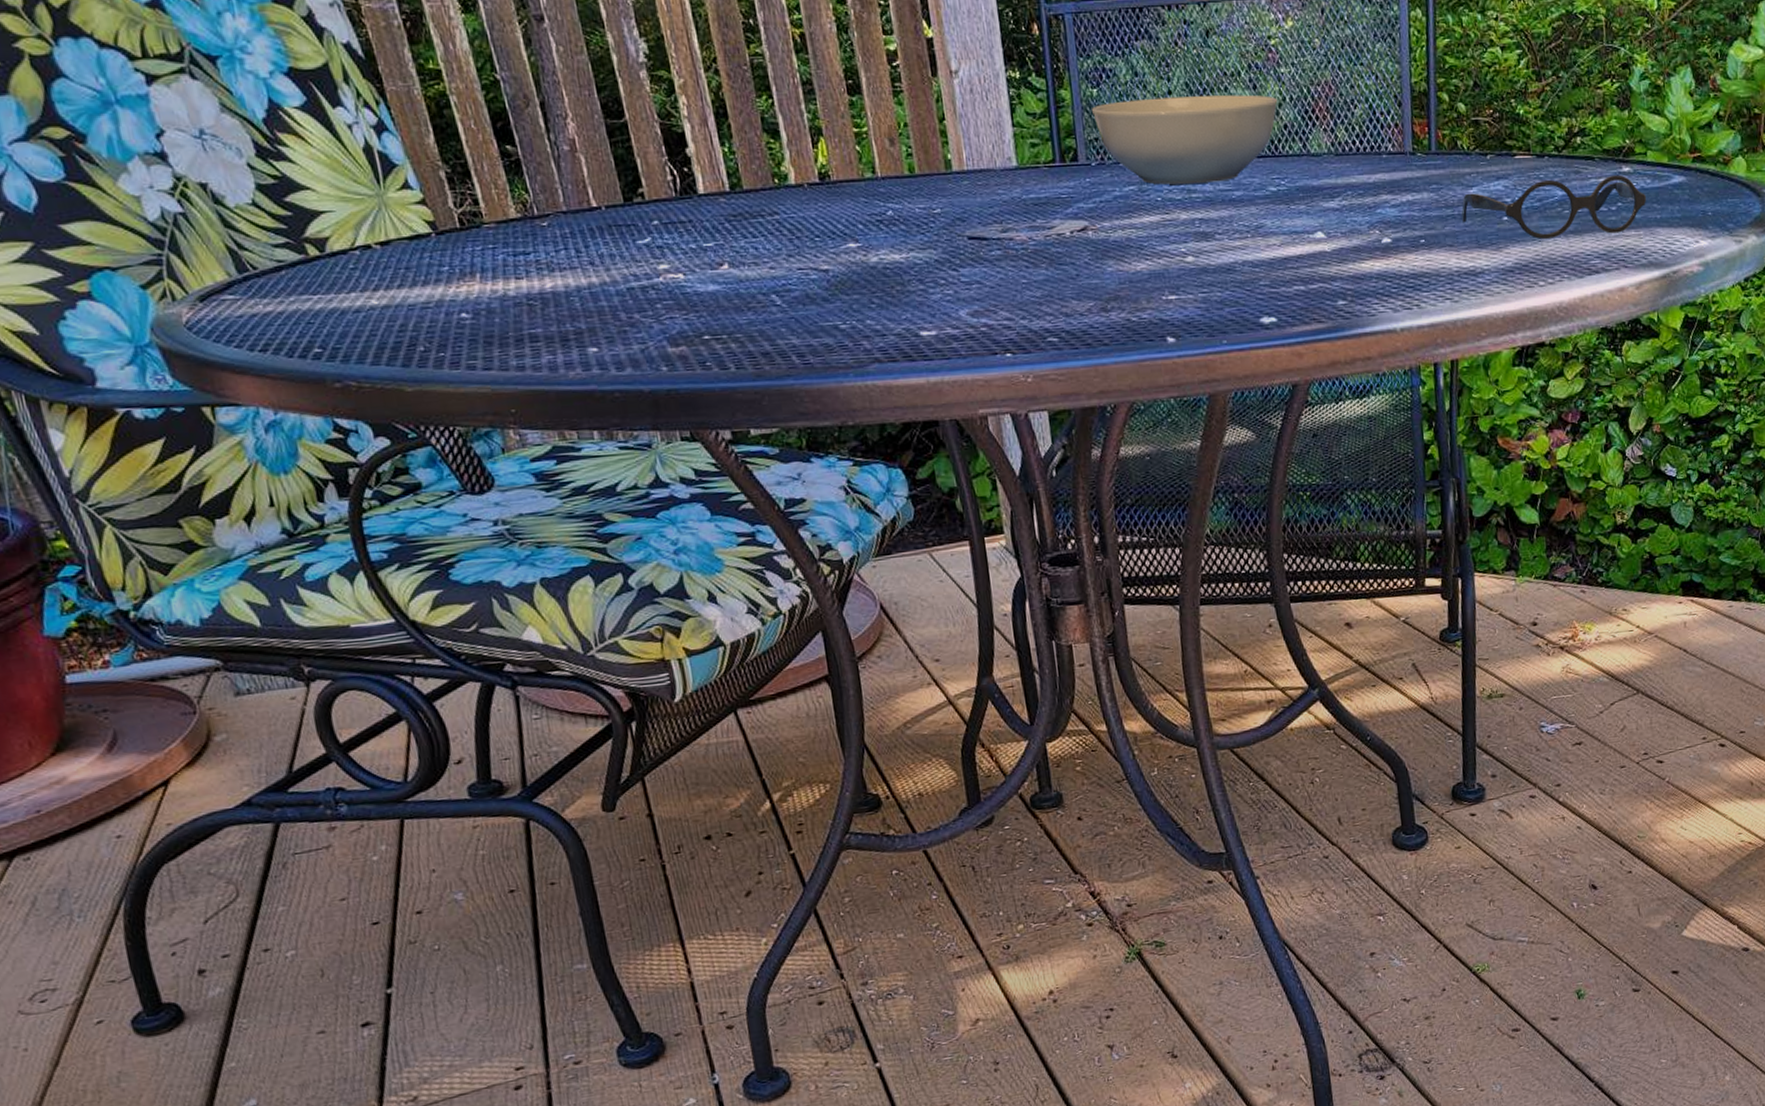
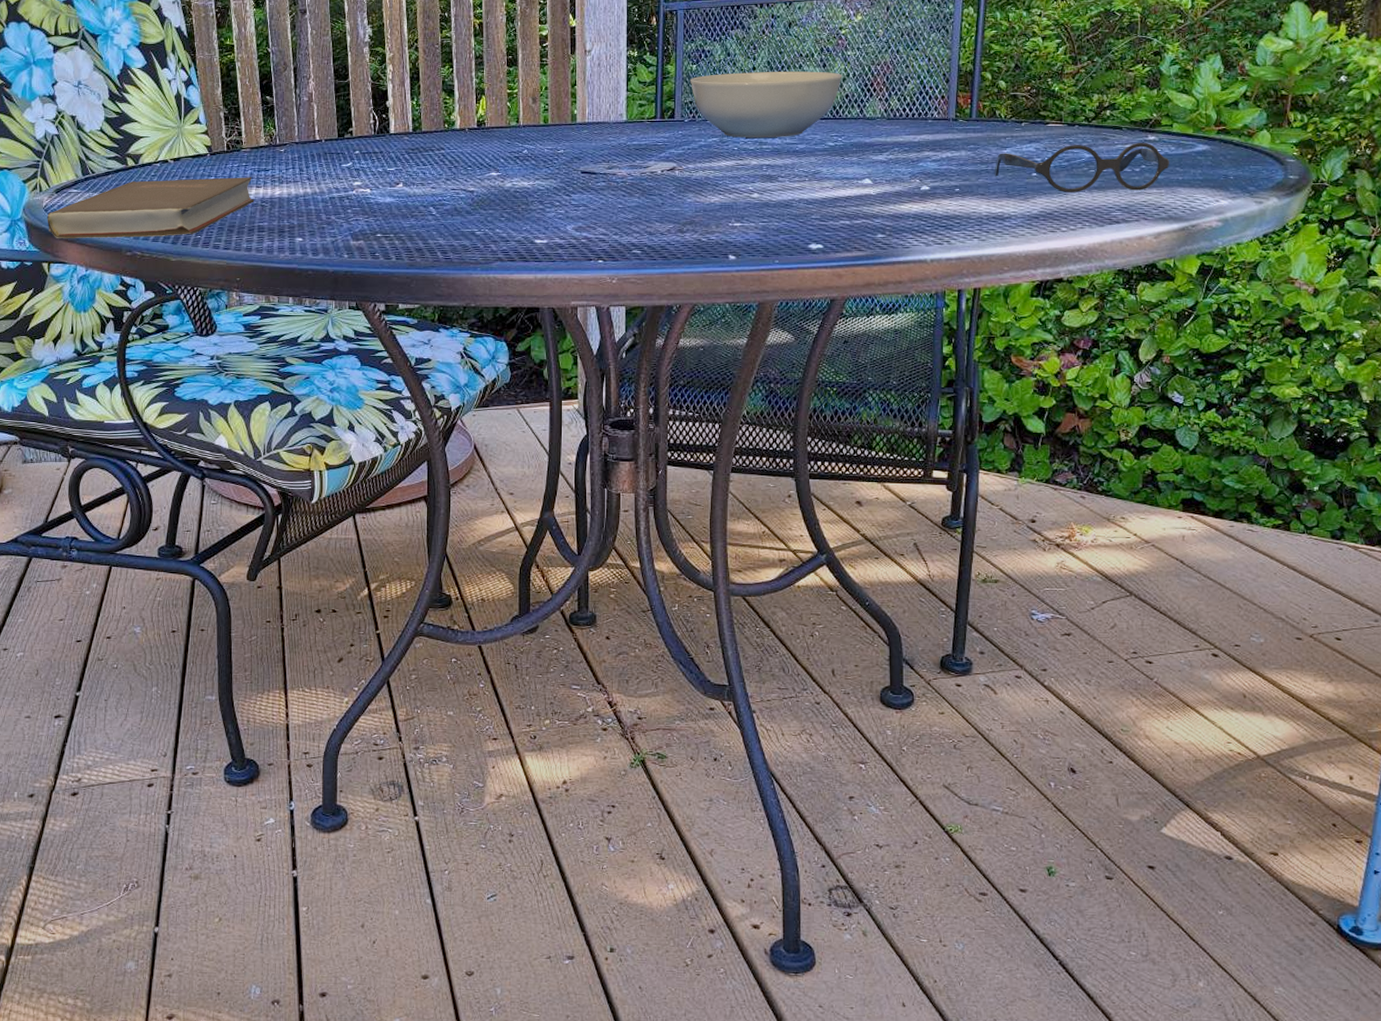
book: none [193,264,517,371] -> present [47,177,255,239]

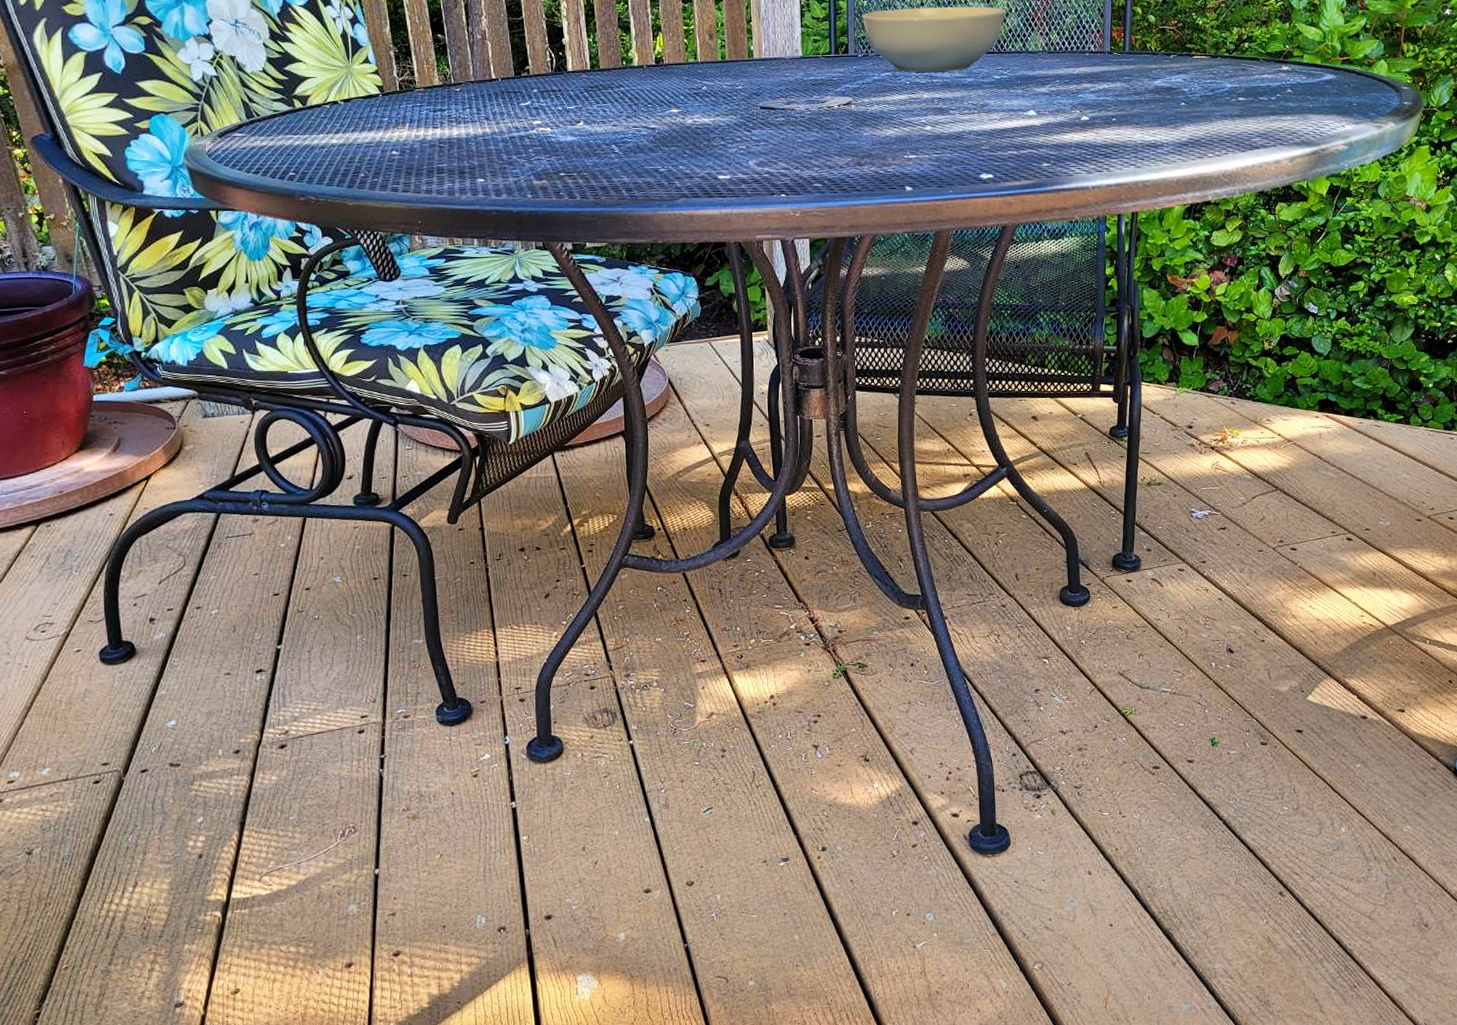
book: present [47,177,255,239] -> none [211,117,432,186]
eyeglasses: present [994,142,1170,194] -> none [1146,72,1302,122]

